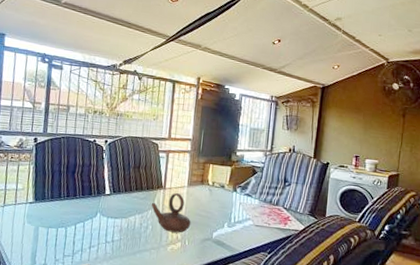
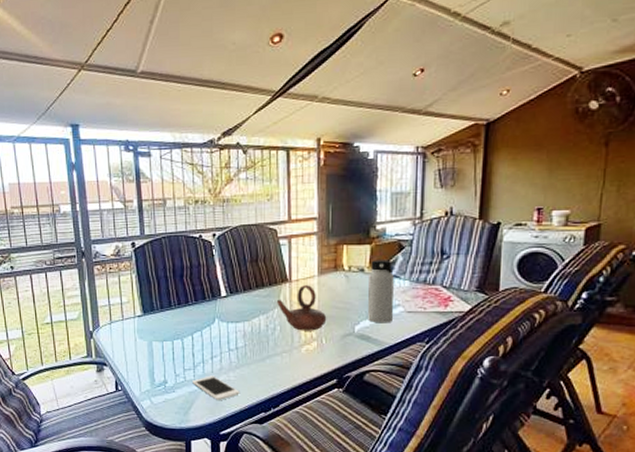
water bottle: none [224,179,248,233] -> present [367,260,394,323]

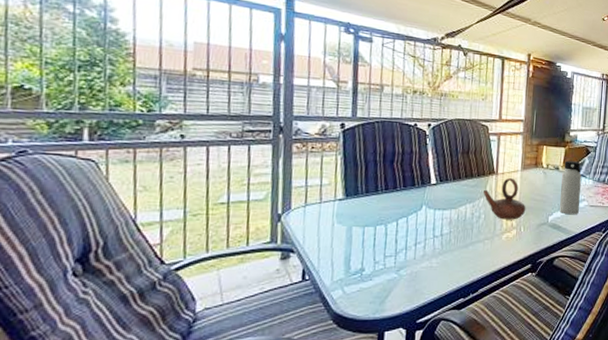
cell phone: present [192,375,239,400] -> none [392,262,441,287]

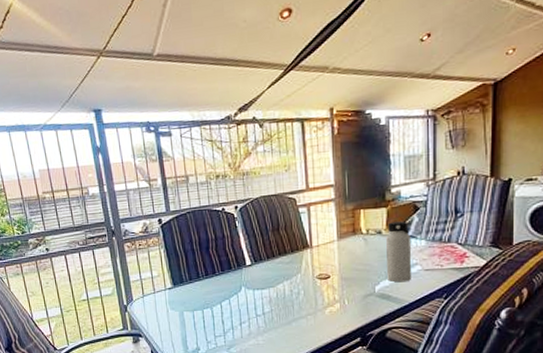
teapot: present [483,178,526,220] -> none [300,250,348,294]

